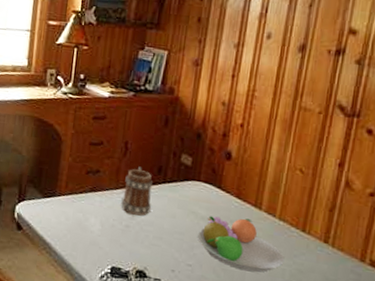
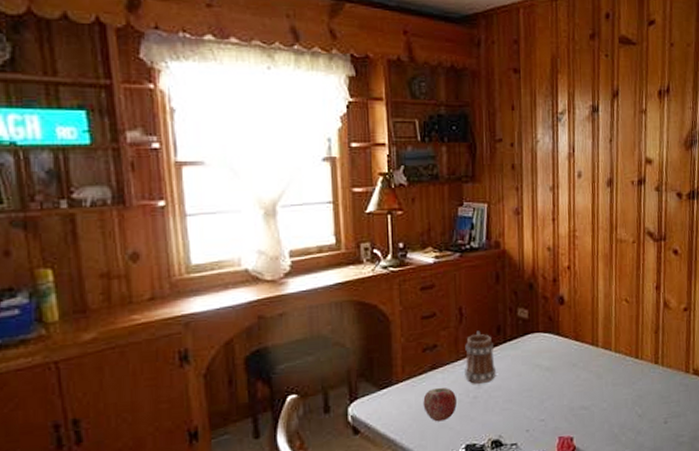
apple: none [79,208,110,240] -> present [423,387,456,422]
fruit bowl: present [198,215,284,272] -> none [545,359,625,411]

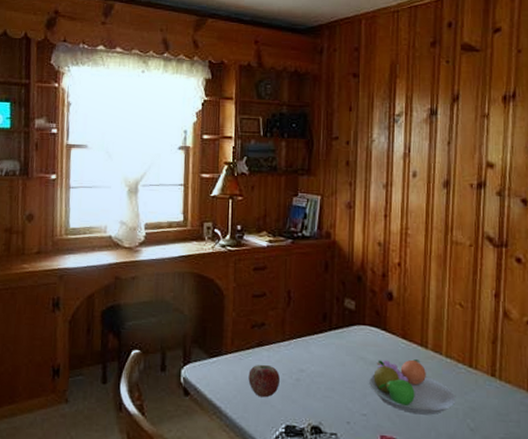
mug: present [465,330,497,384] -> none [289,315,321,367]
fruit bowl: none [545,359,625,411] -> present [369,359,456,415]

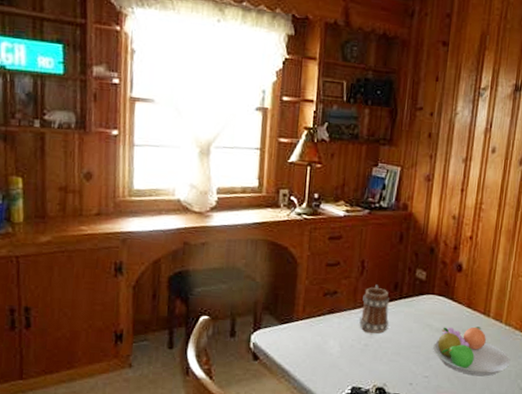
apple: present [248,364,280,398] -> none [318,330,349,362]
mug: none [289,315,321,367] -> present [359,284,389,334]

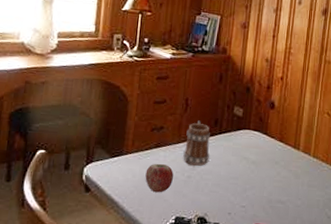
apple: none [318,330,349,362] -> present [145,163,174,193]
fruit bowl: present [433,326,510,377] -> none [249,159,319,206]

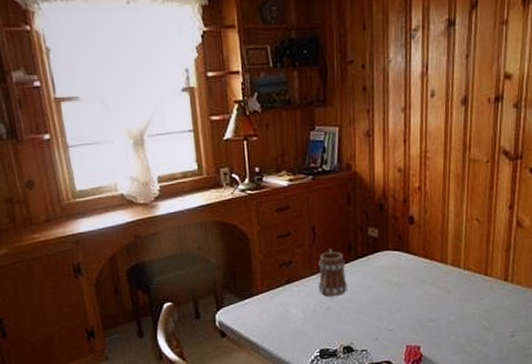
apple: present [145,163,174,193] -> none [281,299,311,329]

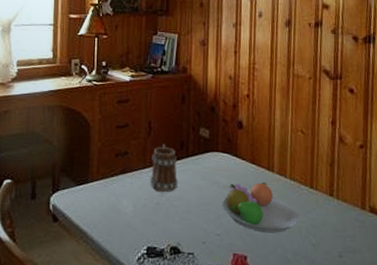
fruit bowl: none [394,275,473,323] -> present [222,182,300,233]

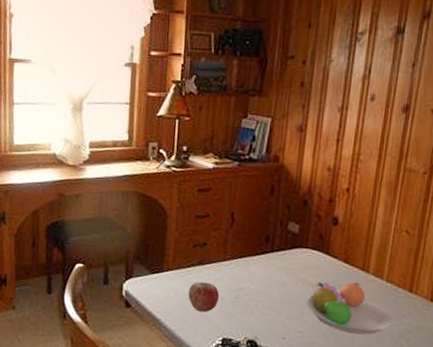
apple: none [113,190,141,222] -> present [188,281,219,313]
mug: present [150,144,179,192] -> none [229,236,261,286]

